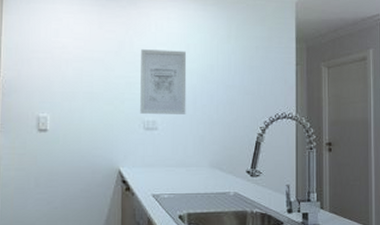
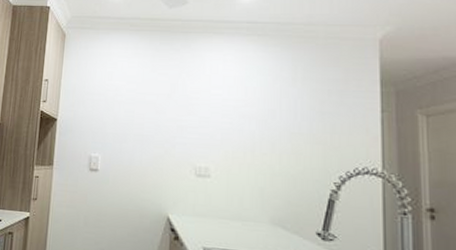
wall art: present [140,49,187,114] -> none [192,92,245,163]

